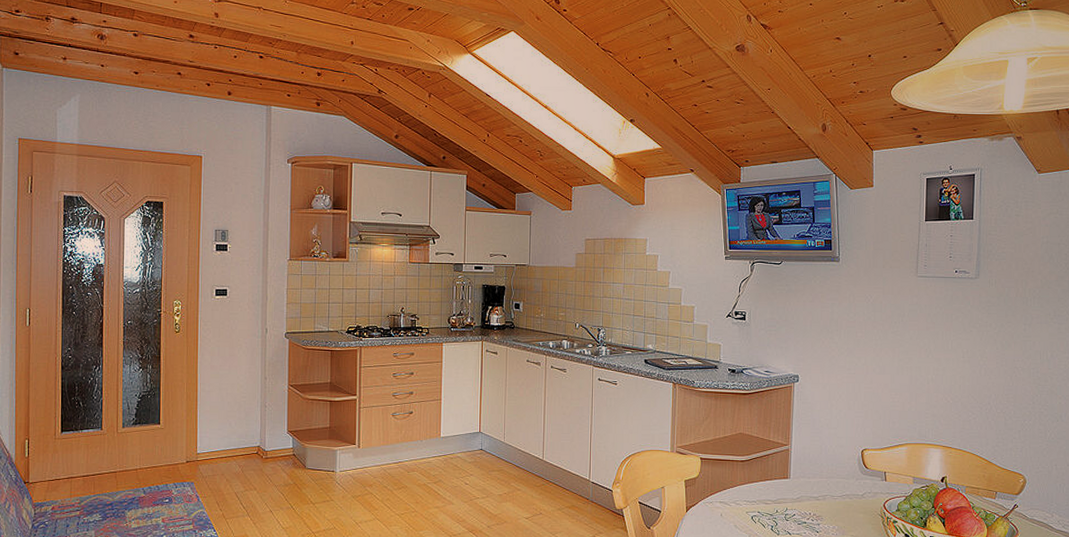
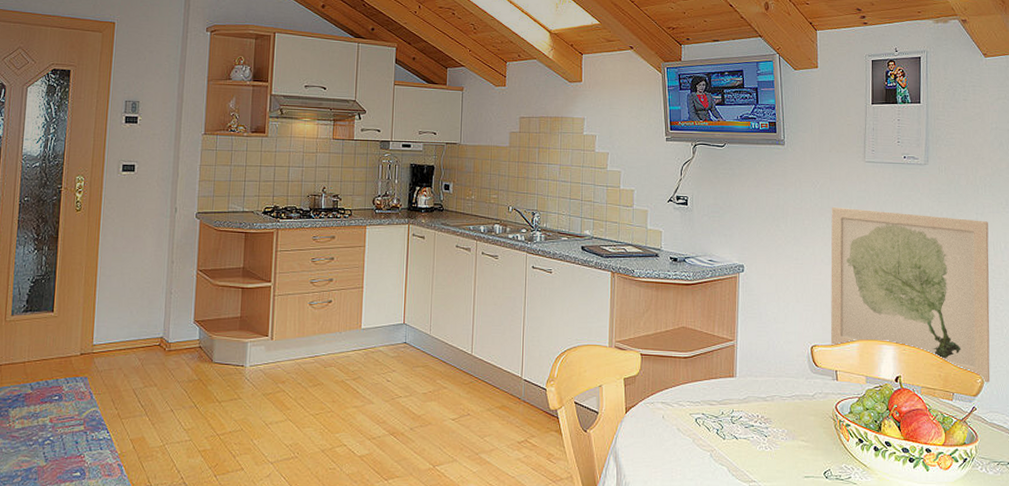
wall art: none [880,320,1036,483] -> present [830,207,991,383]

